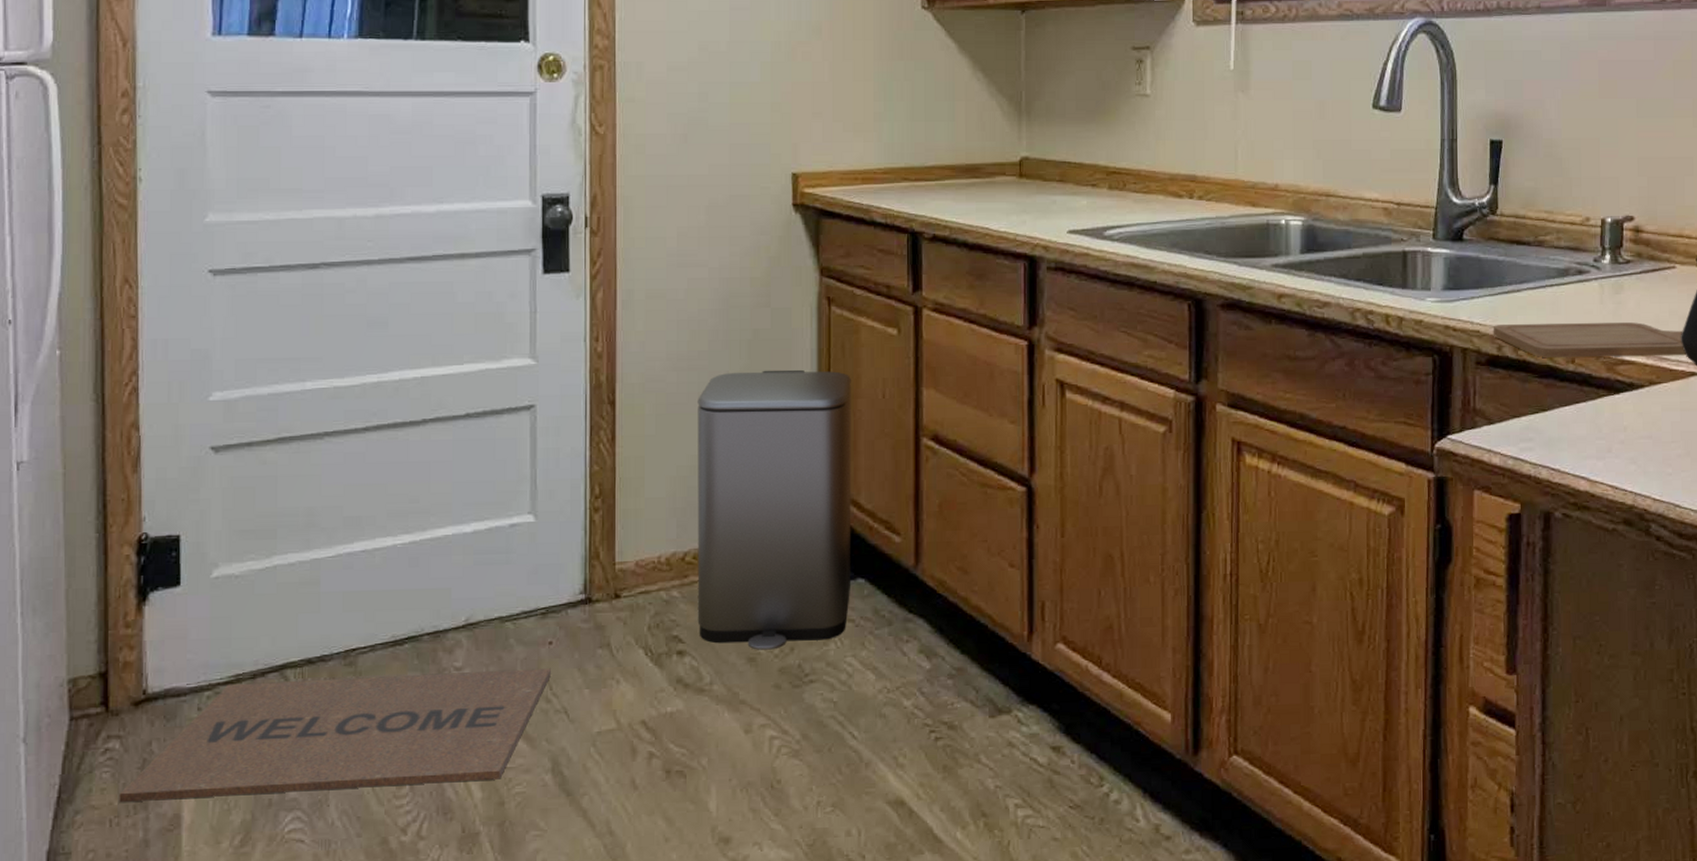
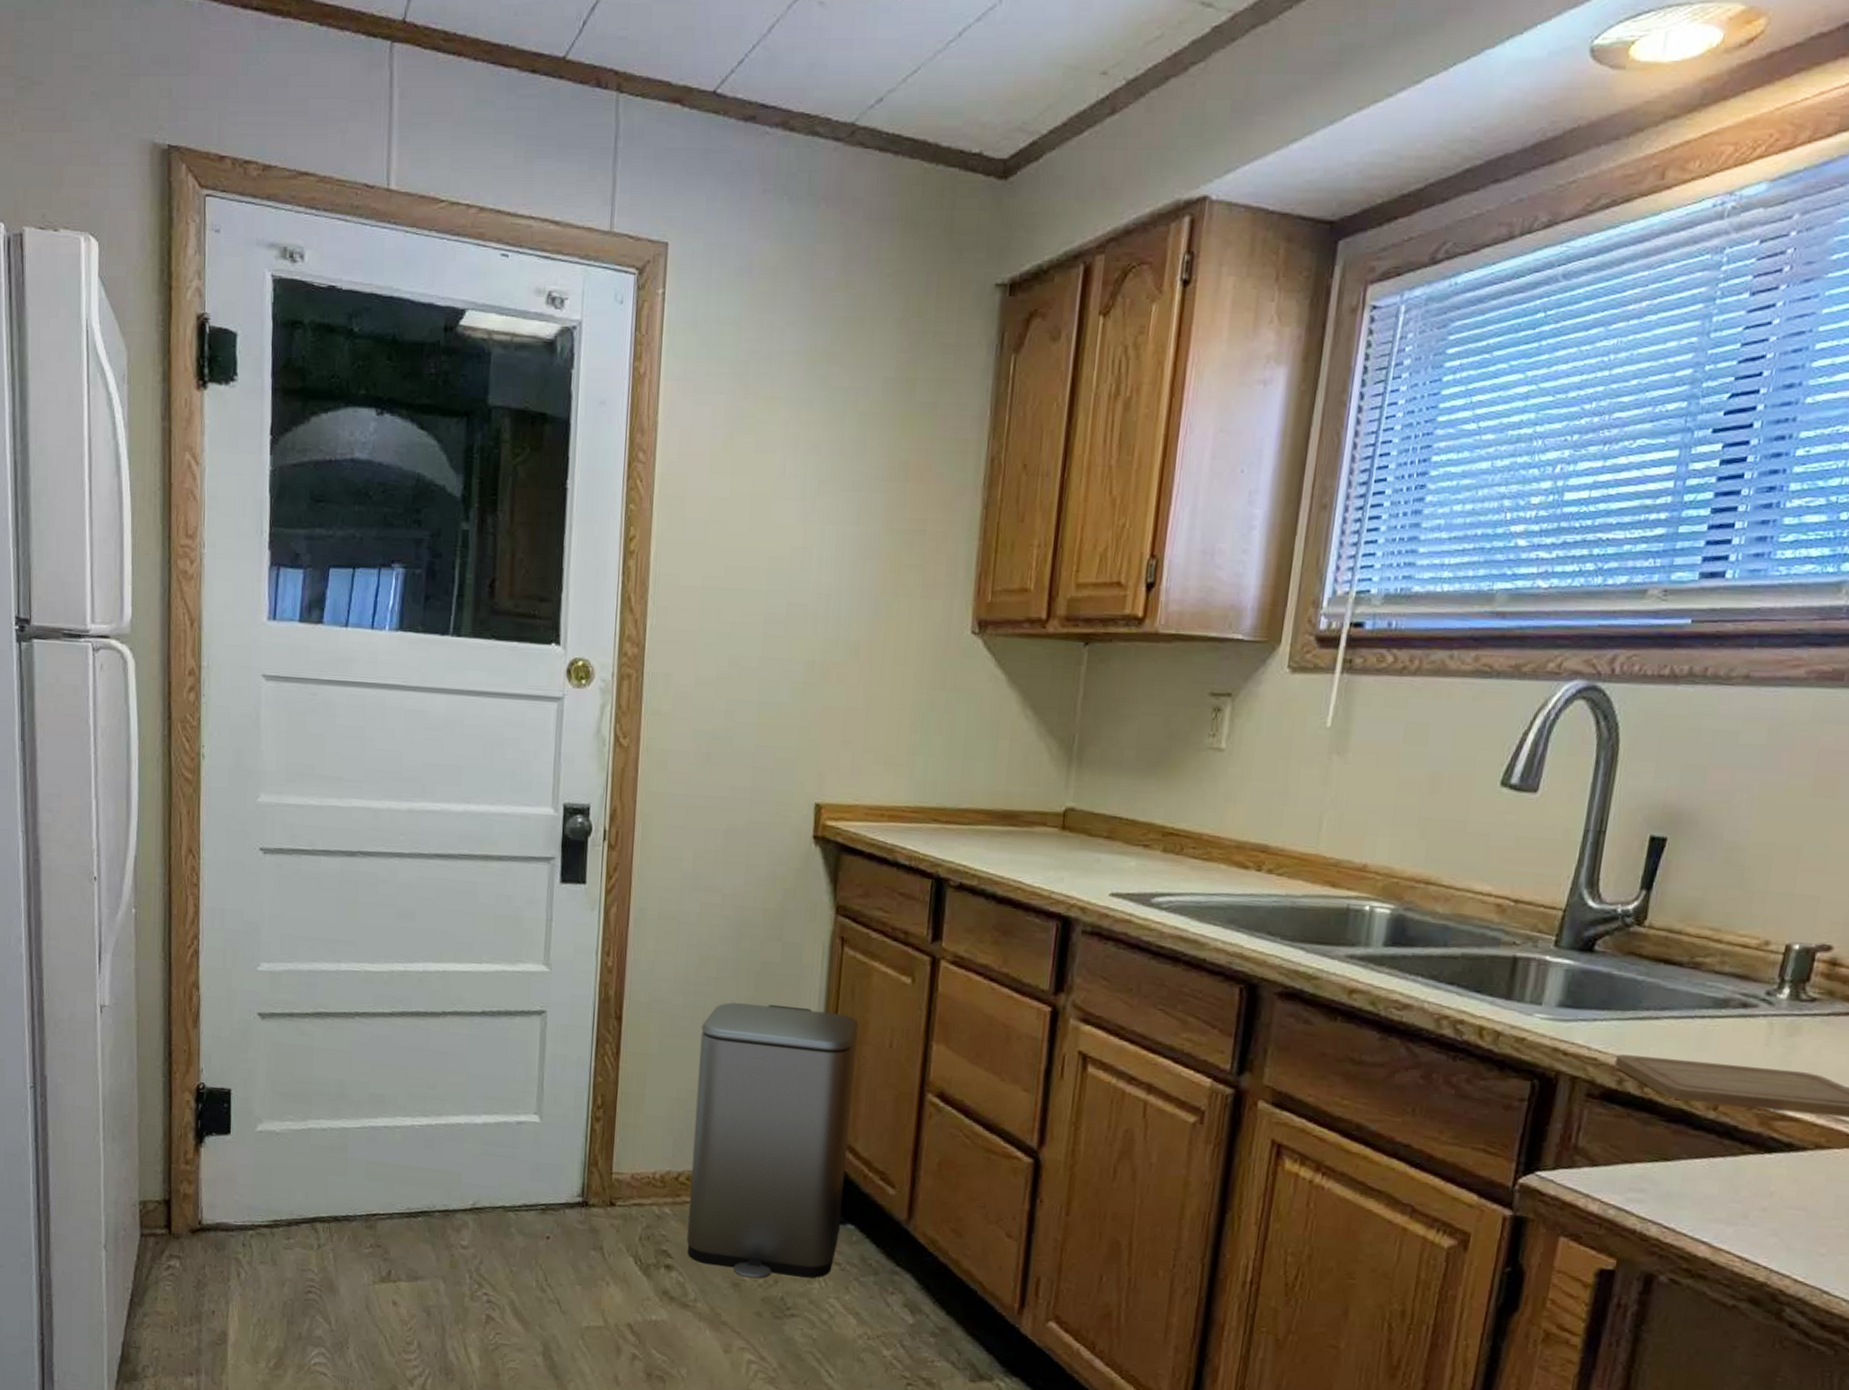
doormat: present [119,668,551,802] -> none [178,1227,547,1353]

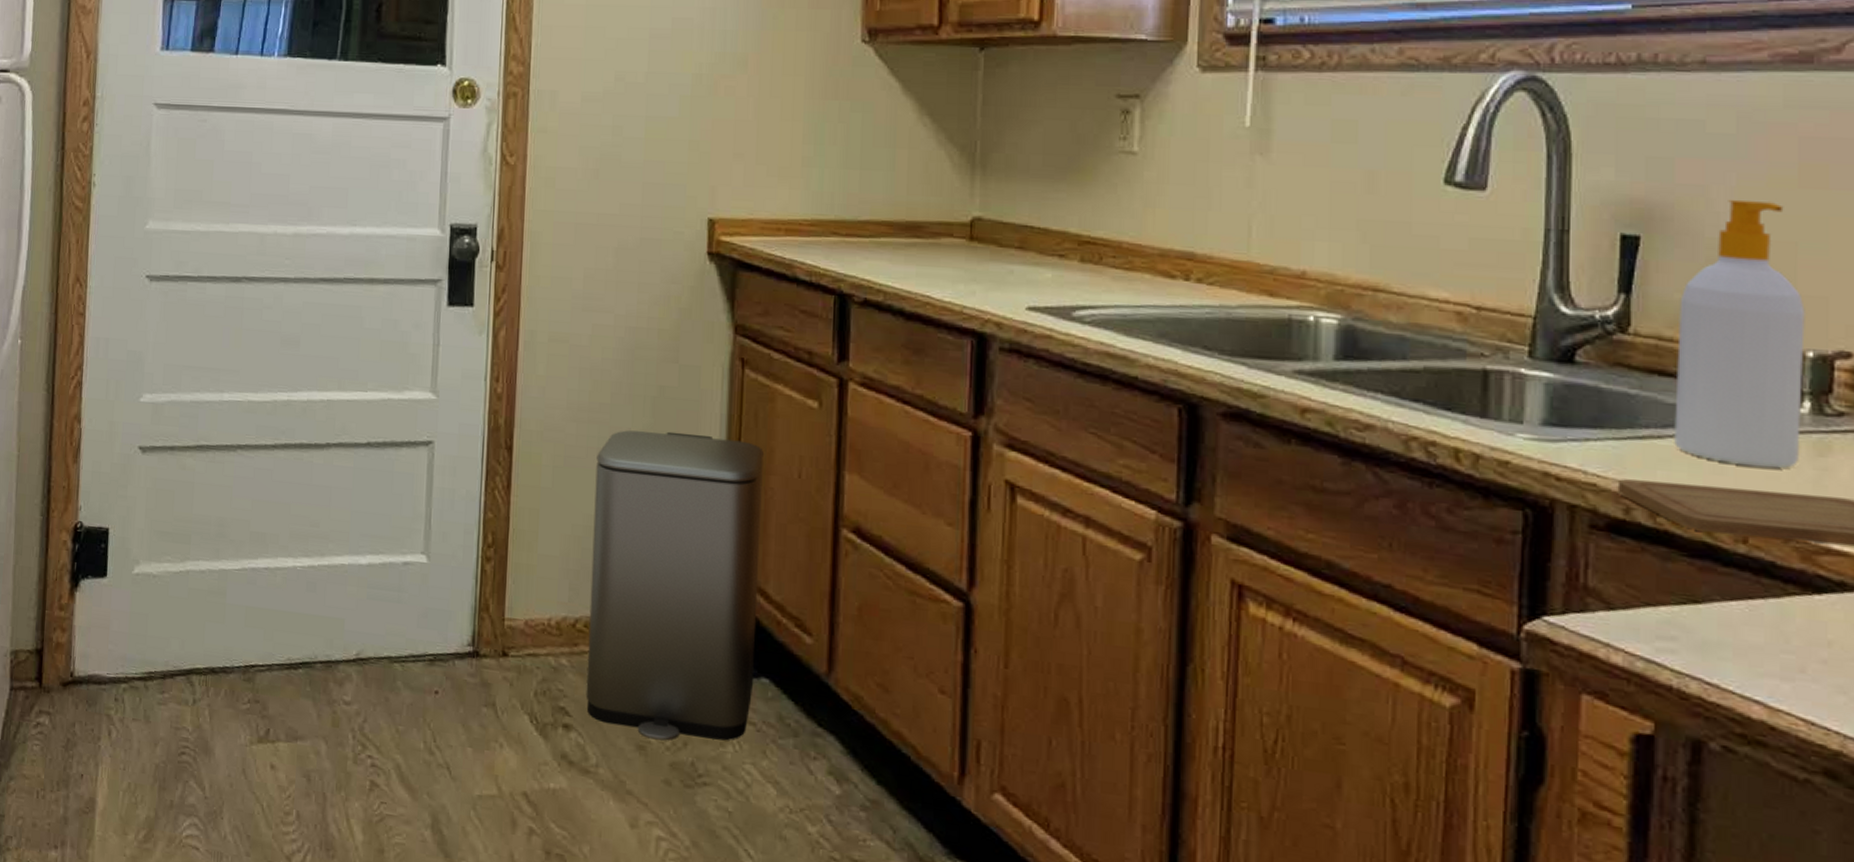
soap bottle: none [1669,805,1799,1047] -> present [1674,199,1805,469]

